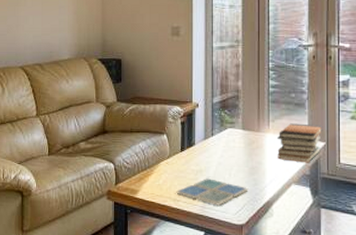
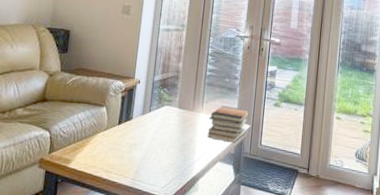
drink coaster: present [176,178,249,206] -> none [109,152,178,179]

